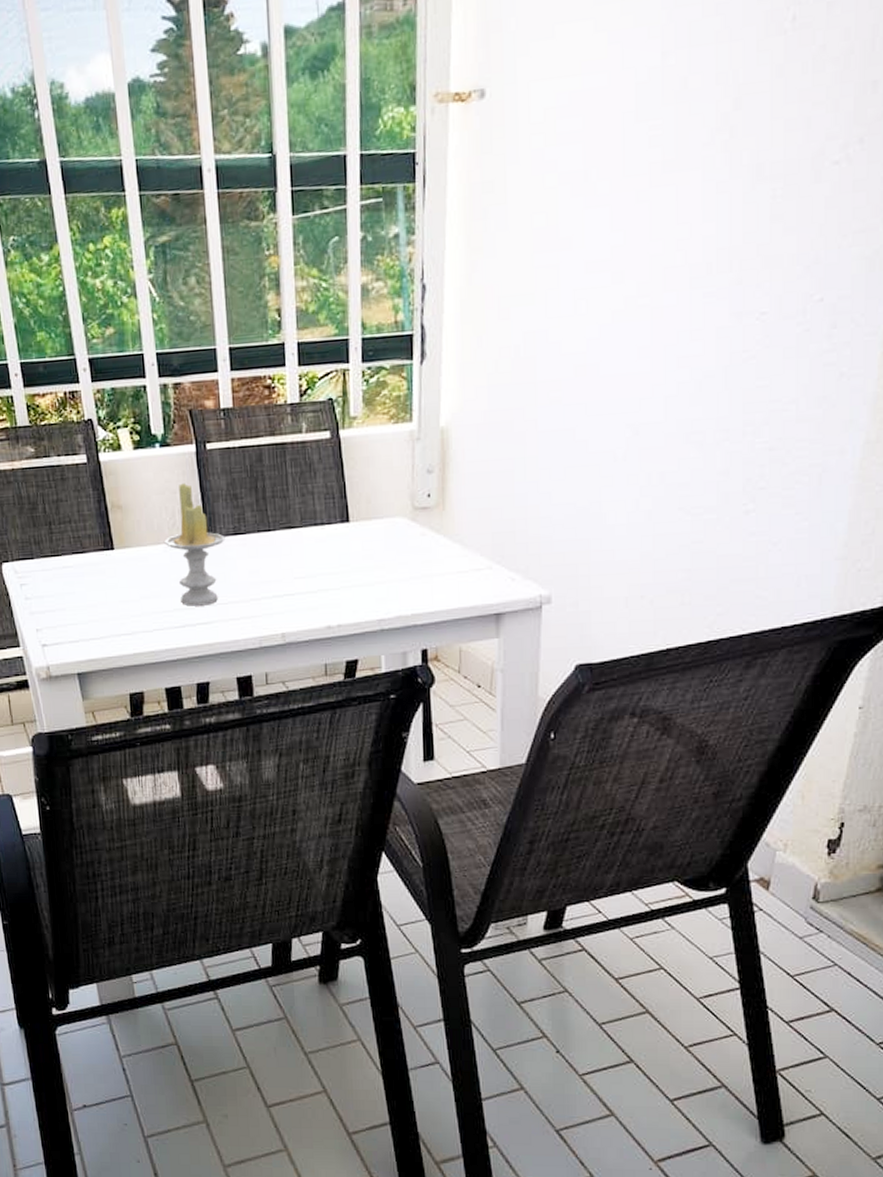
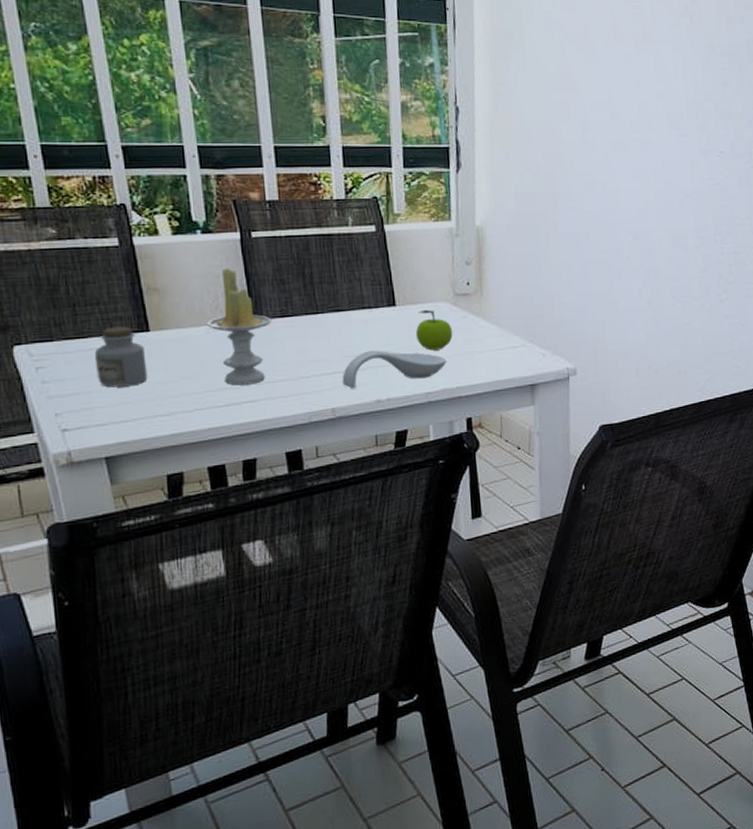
jar: none [67,544,113,605] -> present [94,326,148,388]
spoon rest: none [292,571,402,613] -> present [342,350,447,389]
fruit: none [370,525,410,572] -> present [416,309,453,351]

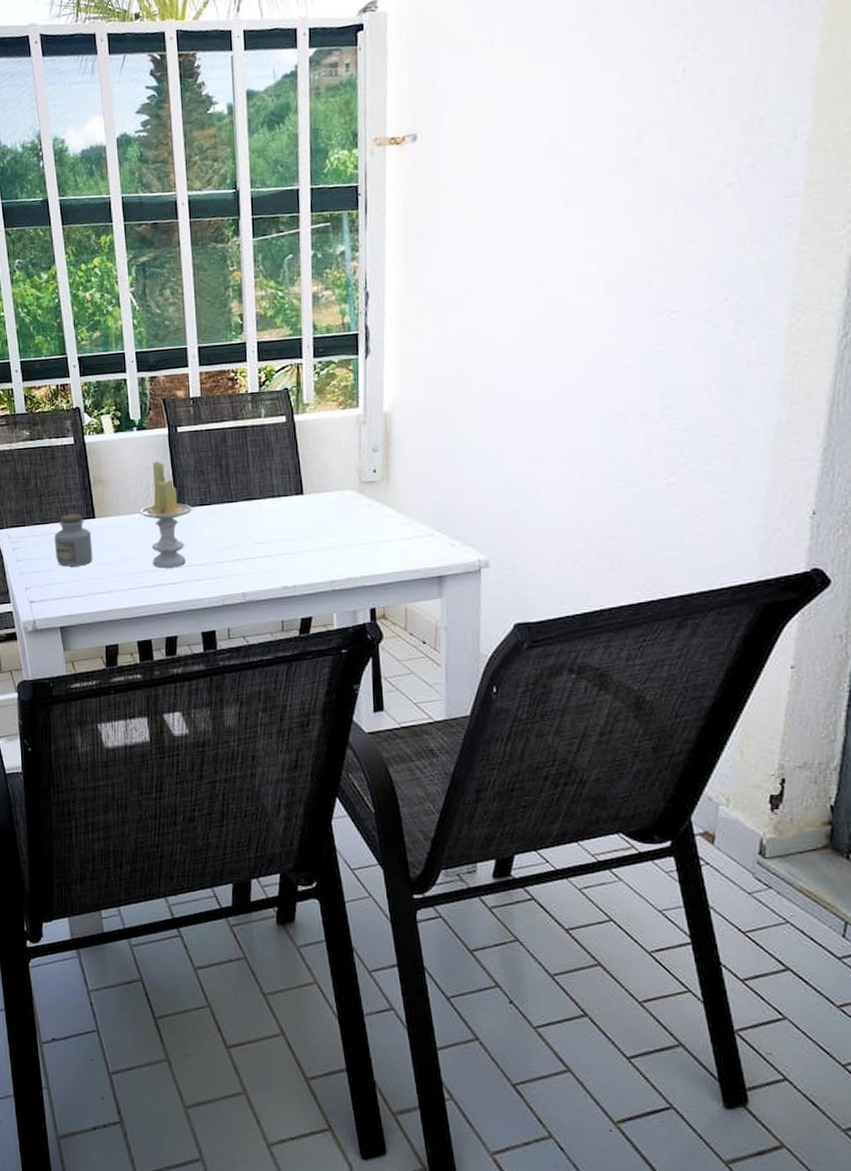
spoon rest: present [342,350,447,389] -> none [252,537,352,575]
fruit: present [416,309,453,351] -> none [322,497,358,539]

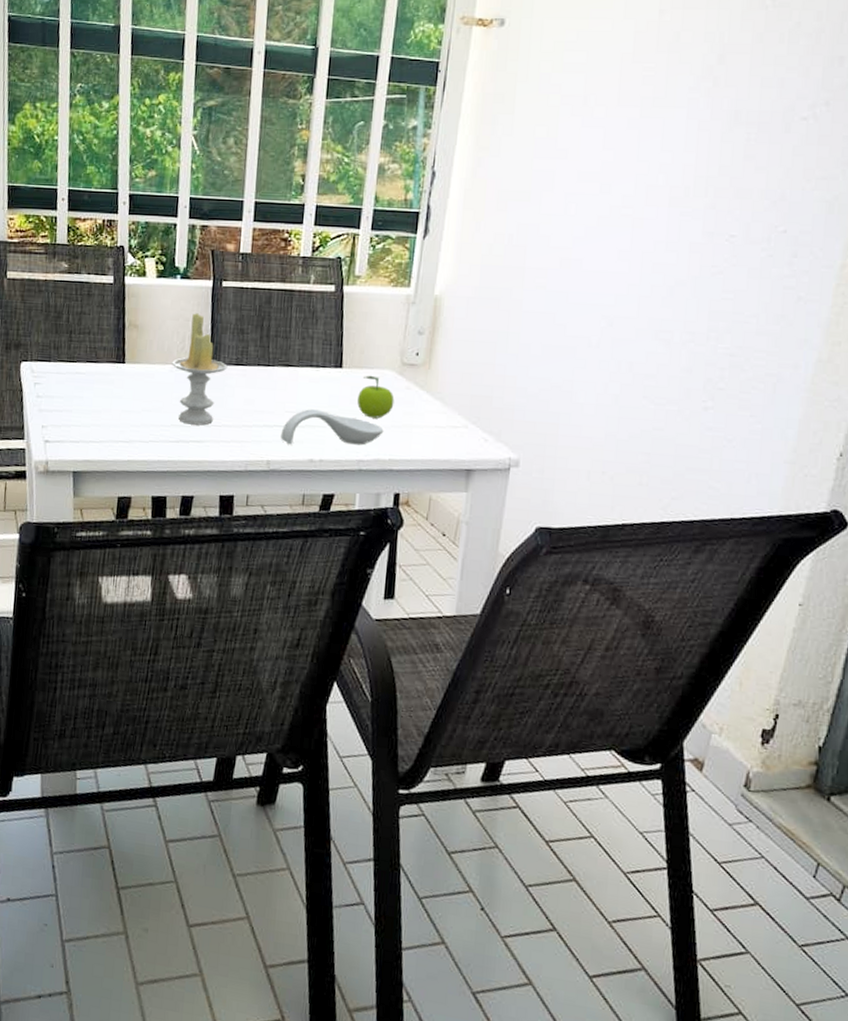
jar: present [54,513,93,567] -> none [78,355,118,411]
spoon rest: none [252,537,352,575] -> present [280,409,384,445]
fruit: none [322,497,358,539] -> present [357,375,395,419]

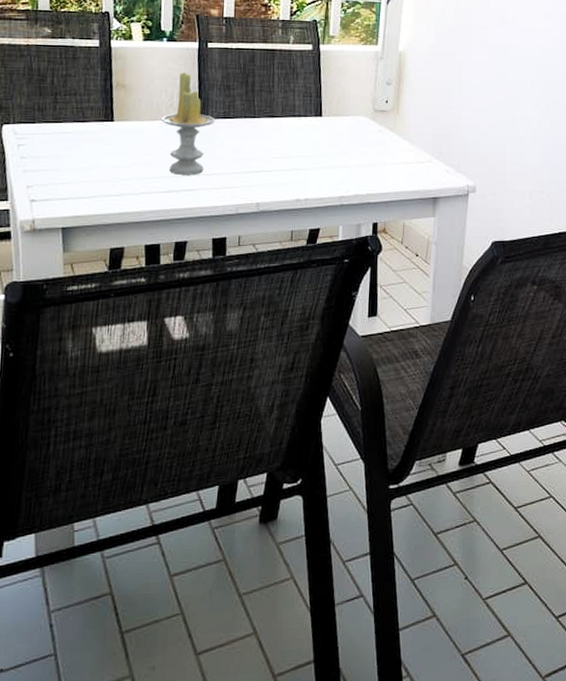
spoon rest: present [280,409,384,445] -> none [268,154,361,187]
fruit: present [357,375,395,419] -> none [337,121,369,159]

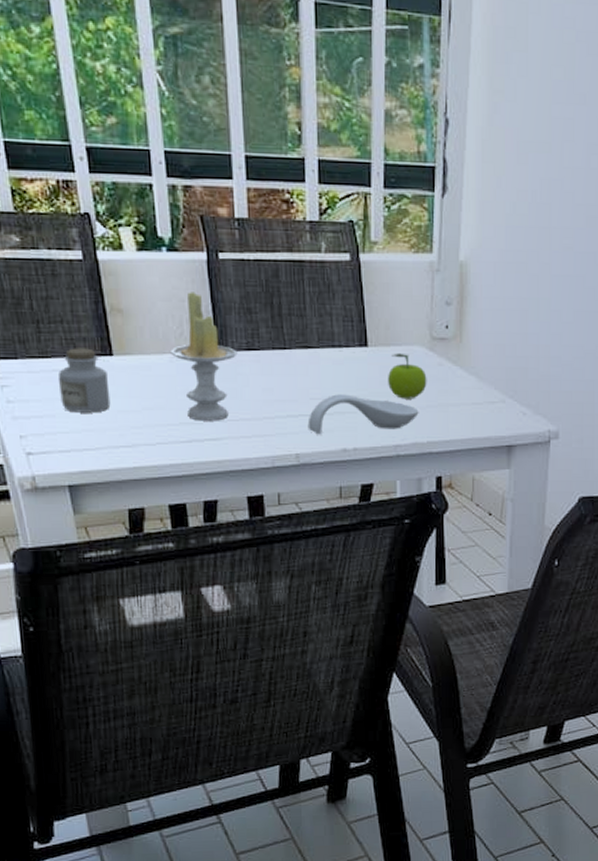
jar: none [65,115,108,168] -> present [58,348,111,413]
spoon rest: none [268,154,361,187] -> present [307,394,419,435]
fruit: none [337,121,369,159] -> present [388,352,427,399]

